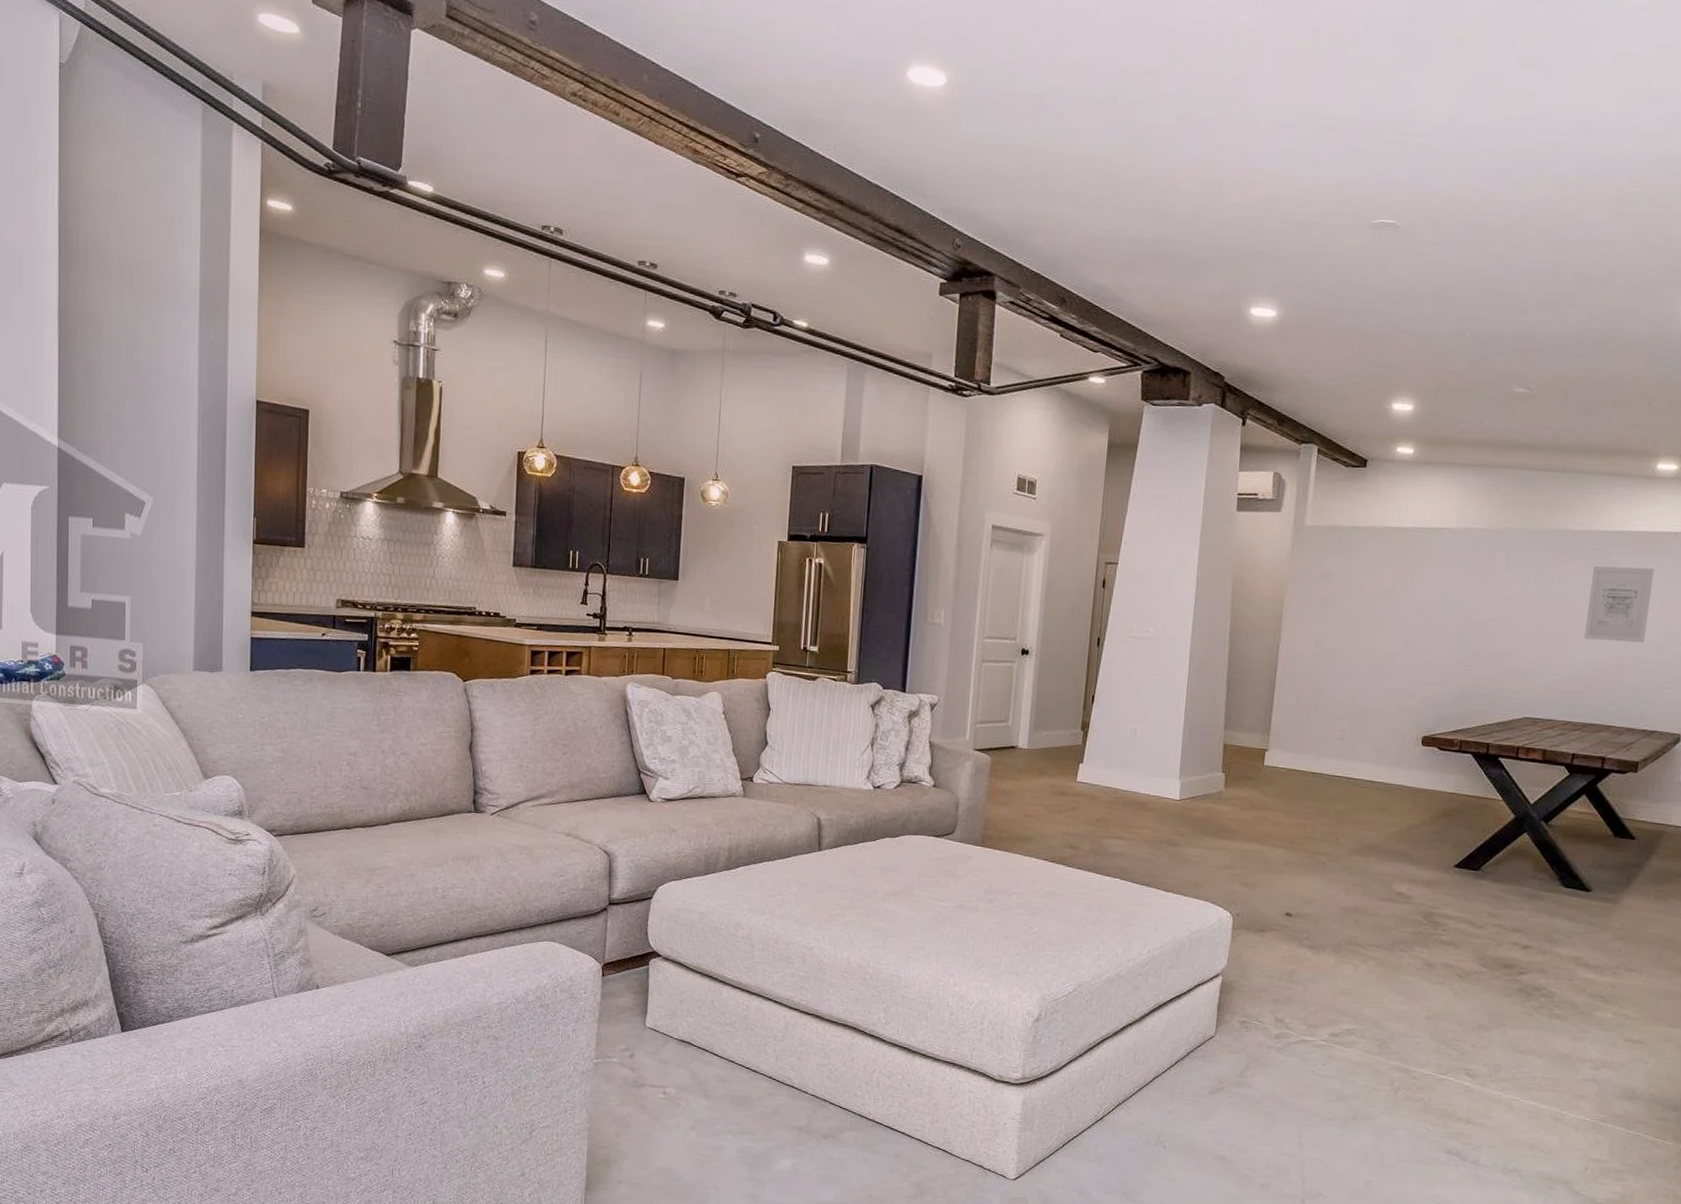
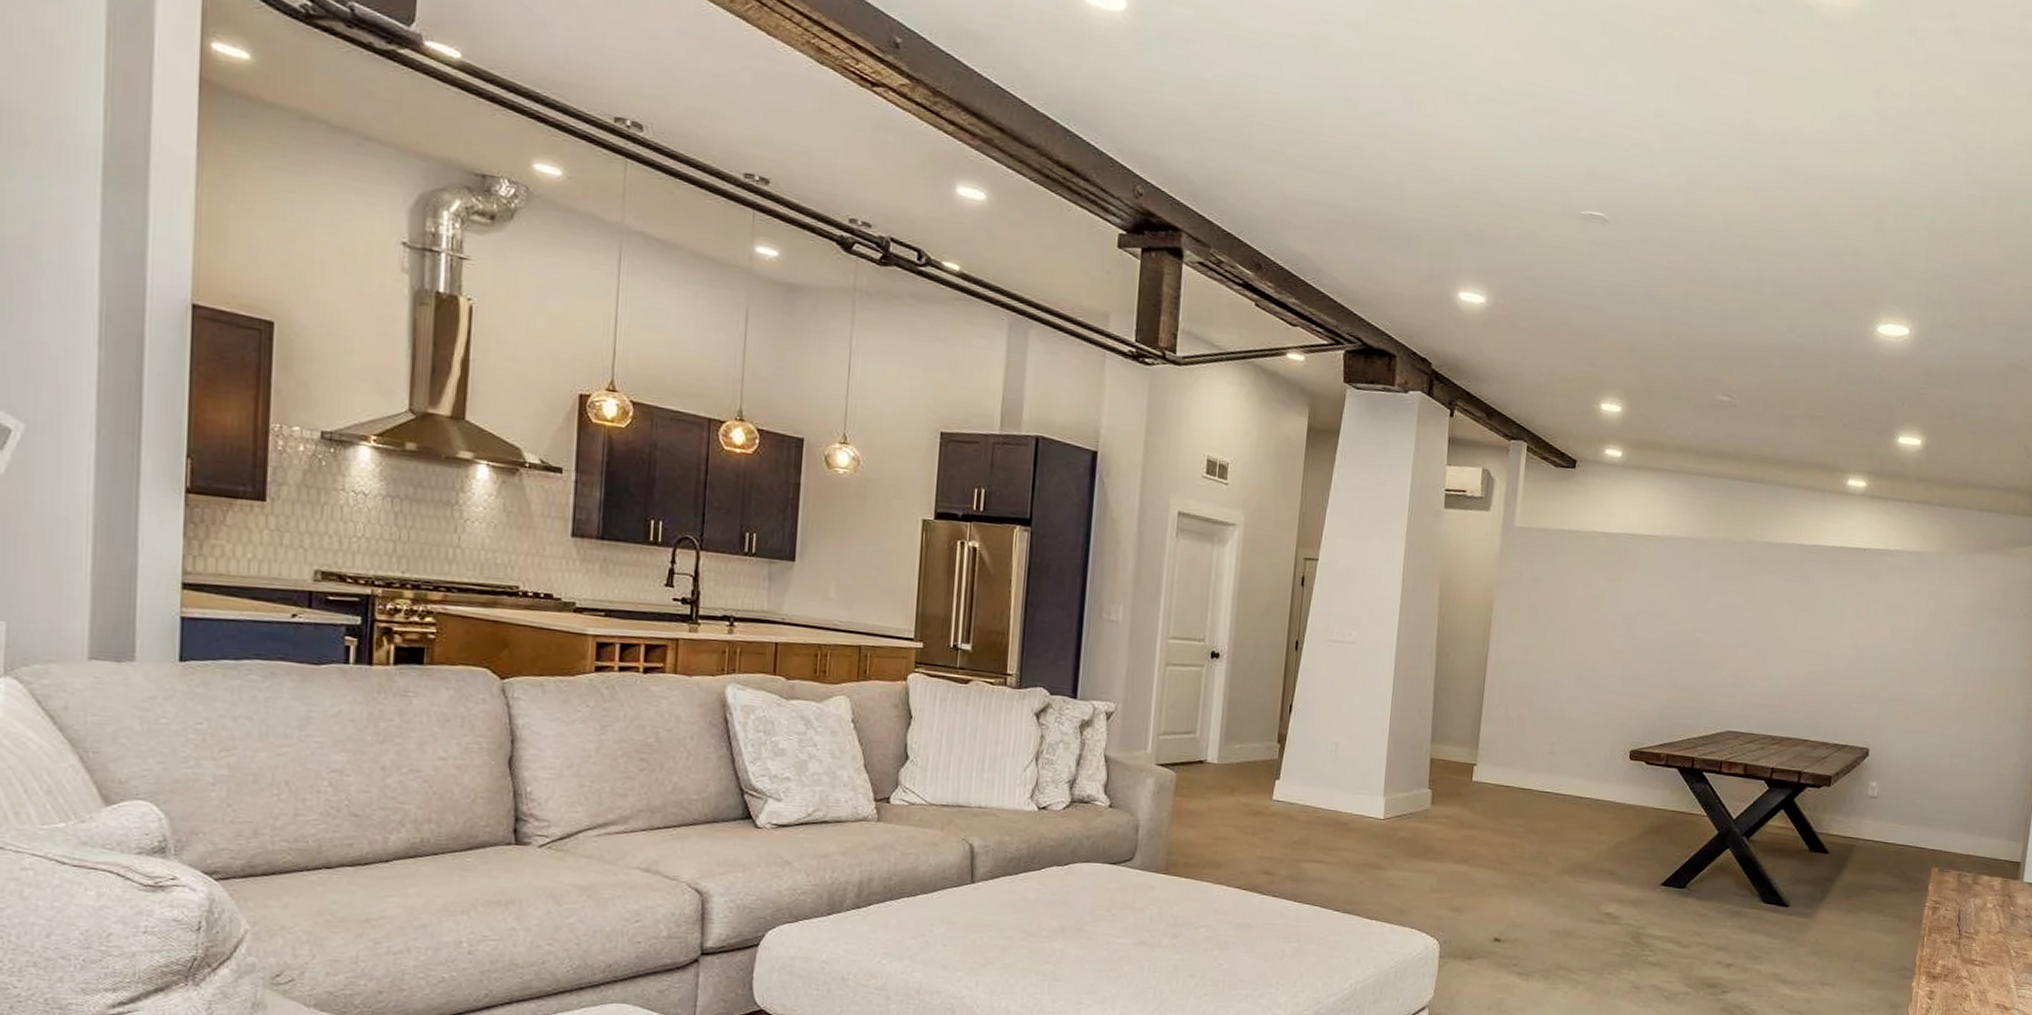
wall art: present [1584,565,1655,644] -> none [1782,579,1846,658]

